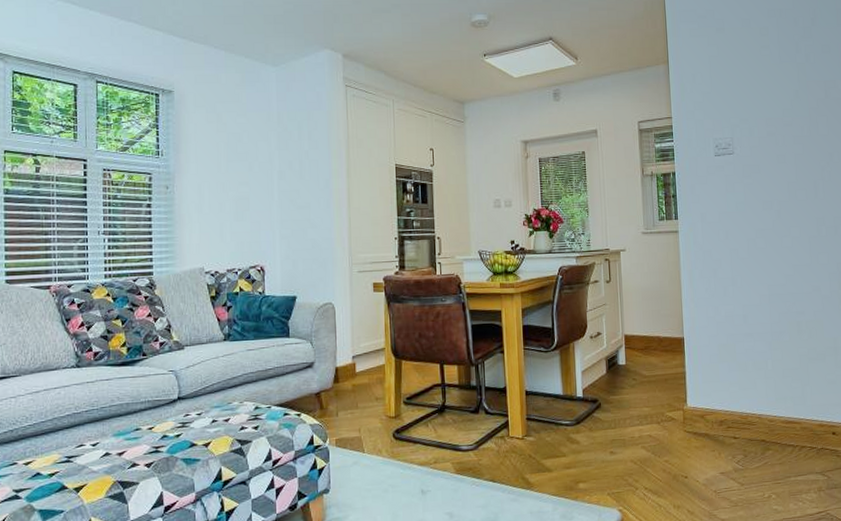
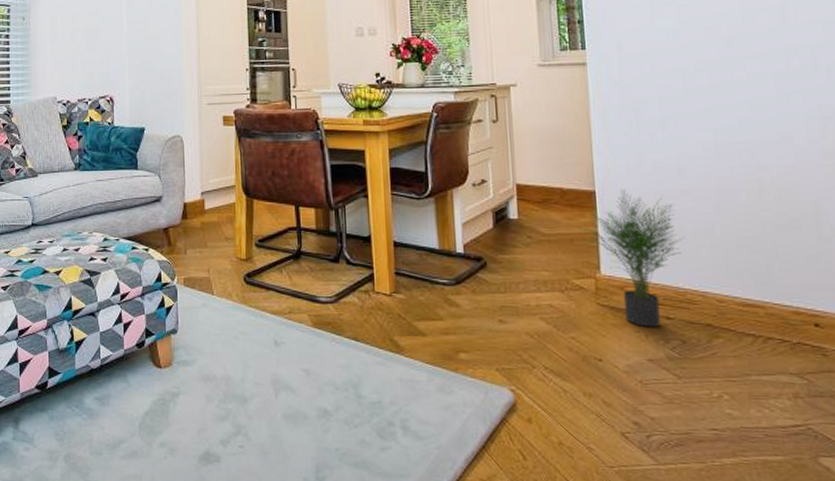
potted plant: none [671,334,748,447] -> present [578,188,685,328]

